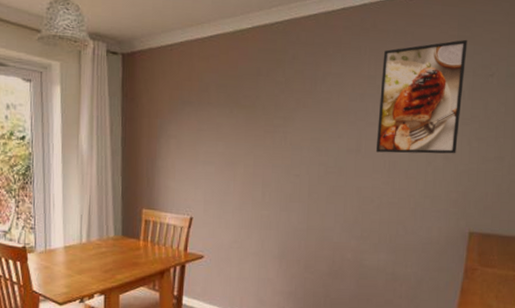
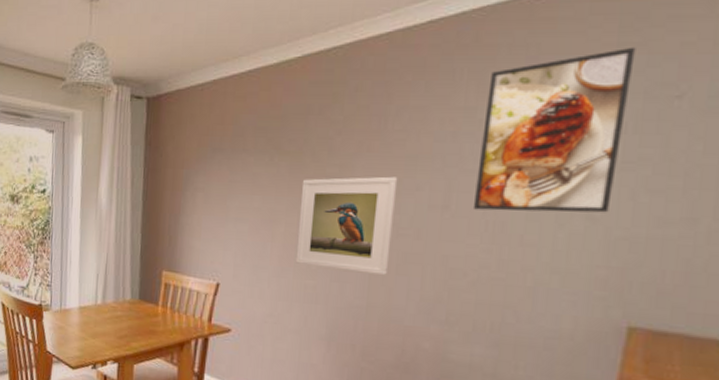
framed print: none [253,127,326,204] -> present [295,176,398,275]

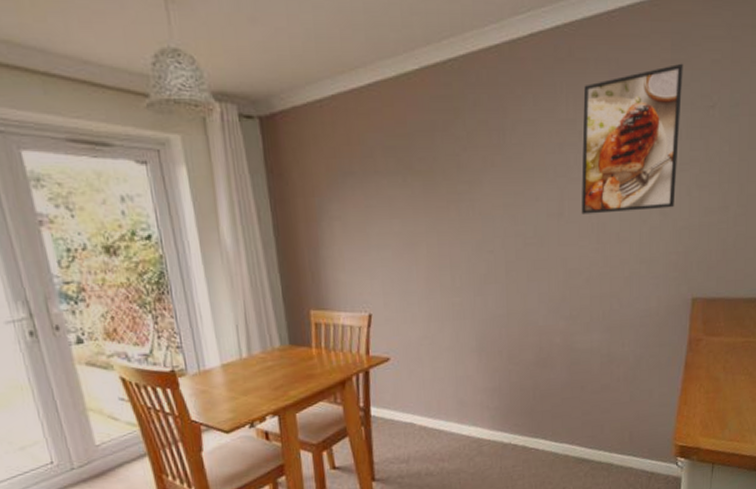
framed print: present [295,176,398,275] -> none [436,189,521,284]

